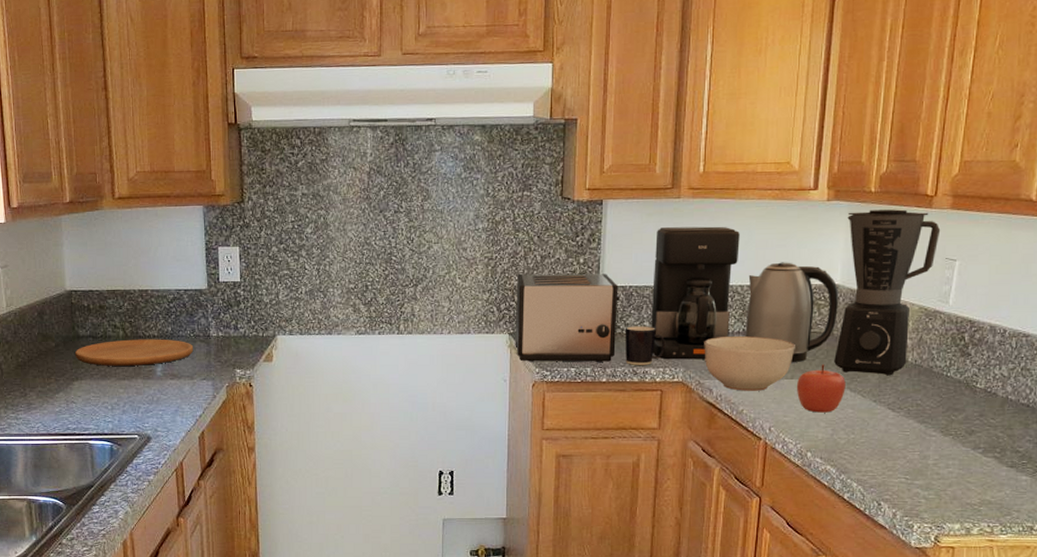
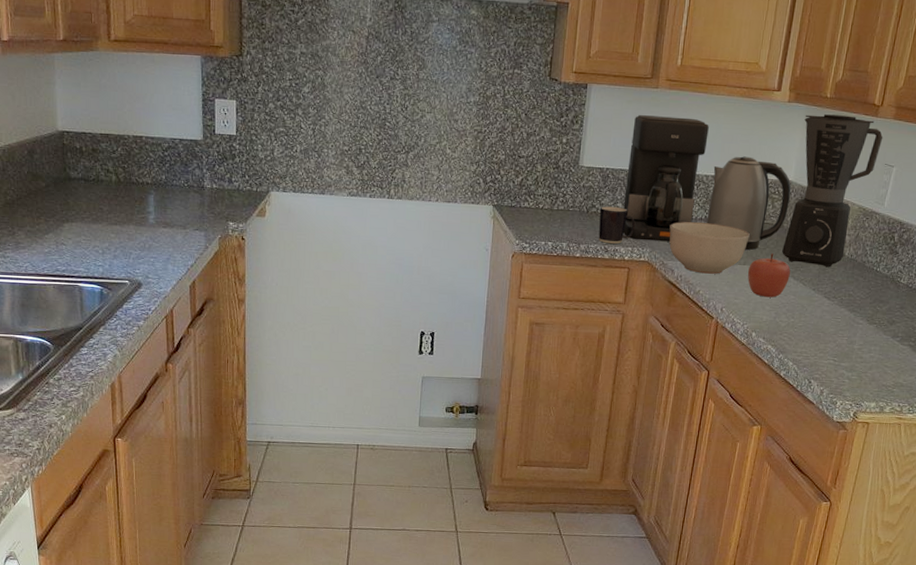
cutting board: present [74,339,194,366] -> none [65,185,187,212]
toaster: present [515,273,620,362] -> none [498,148,597,238]

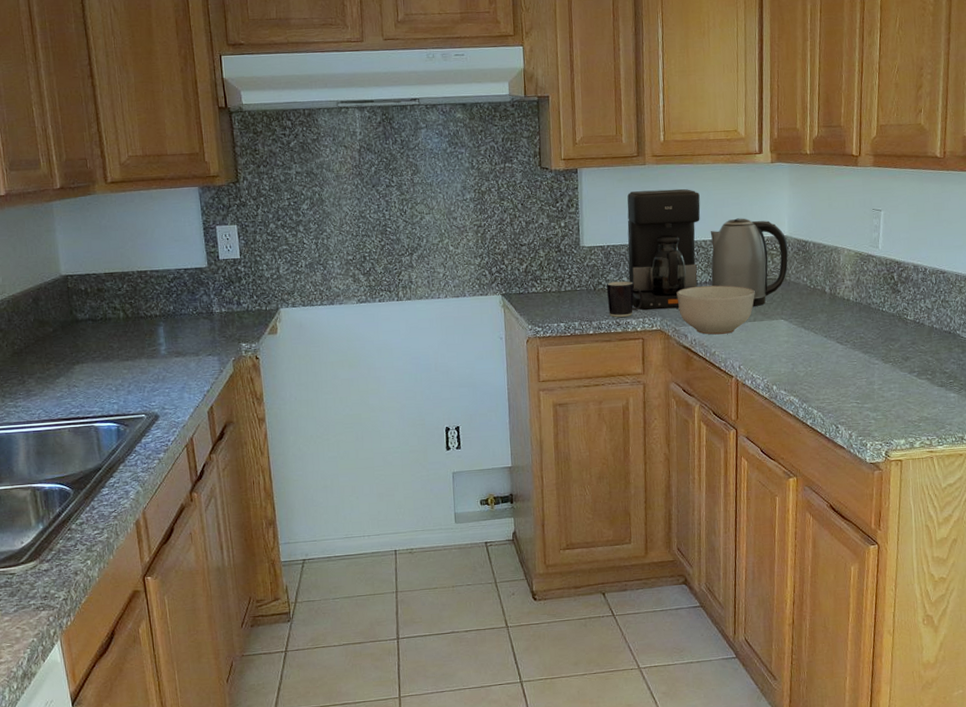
fruit: present [748,253,791,298] -> none [759,307,801,350]
blender: present [782,114,883,268] -> none [788,168,867,314]

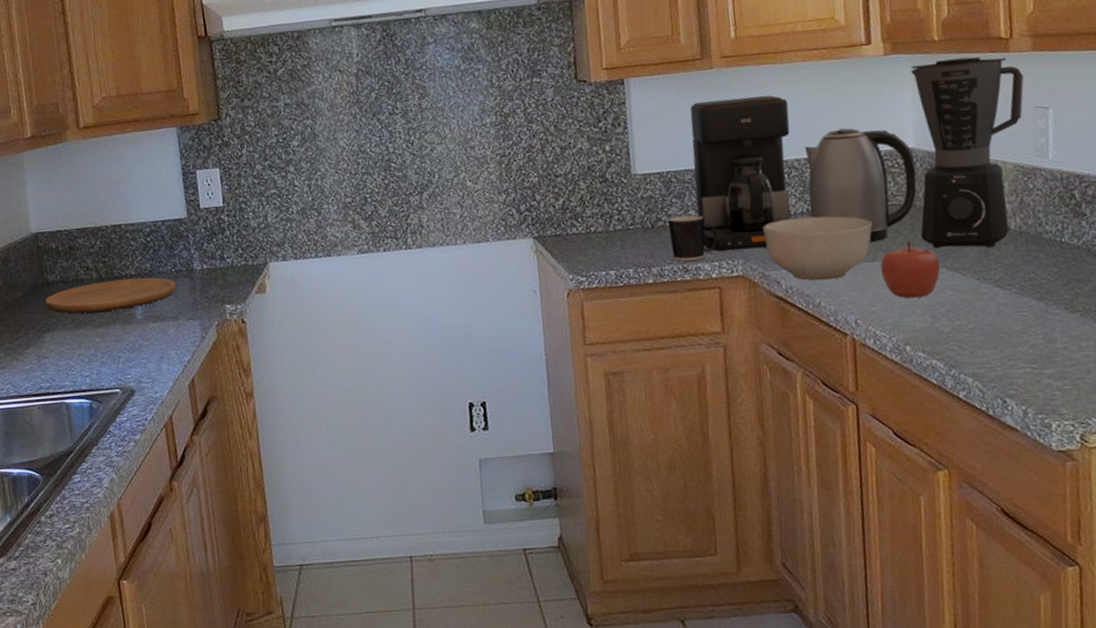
cutting board: none [74,318,197,348] -> present [44,277,177,314]
fruit: none [759,307,801,350] -> present [880,241,941,299]
blender: none [788,168,867,314] -> present [910,56,1025,249]

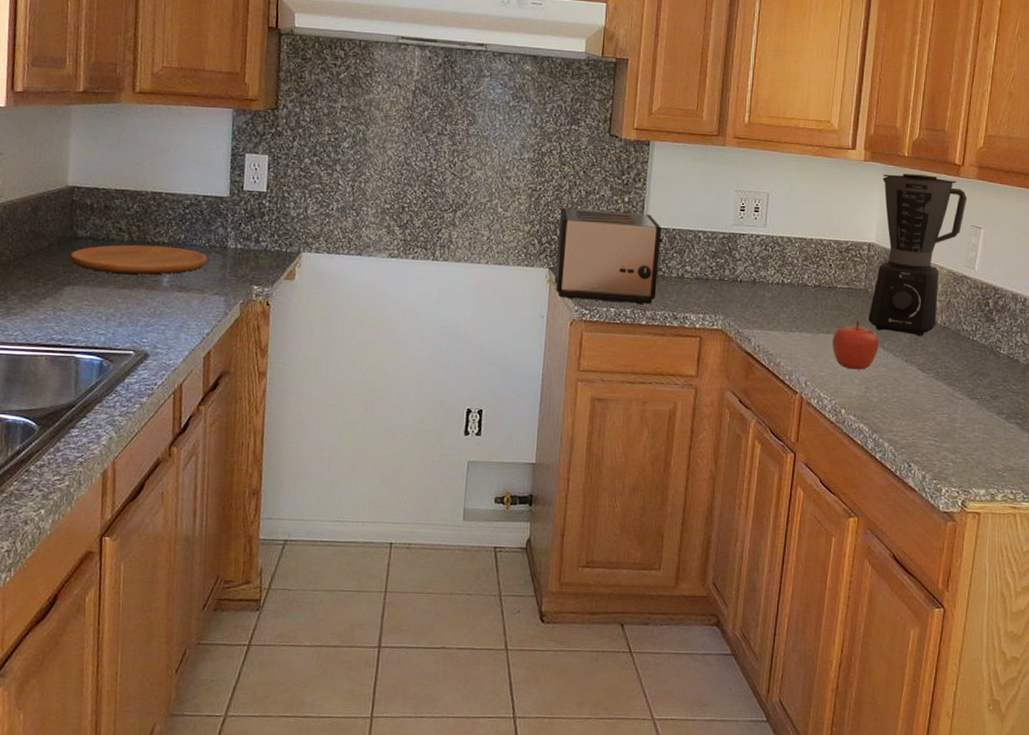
toaster: none [535,160,659,268] -> present [554,207,663,304]
mug: present [667,214,718,262] -> none [666,269,706,311]
coffee maker: present [690,95,791,252] -> none [692,173,781,308]
bowl: present [762,215,873,281] -> none [743,286,832,344]
kettle: present [804,128,917,242] -> none [784,217,874,317]

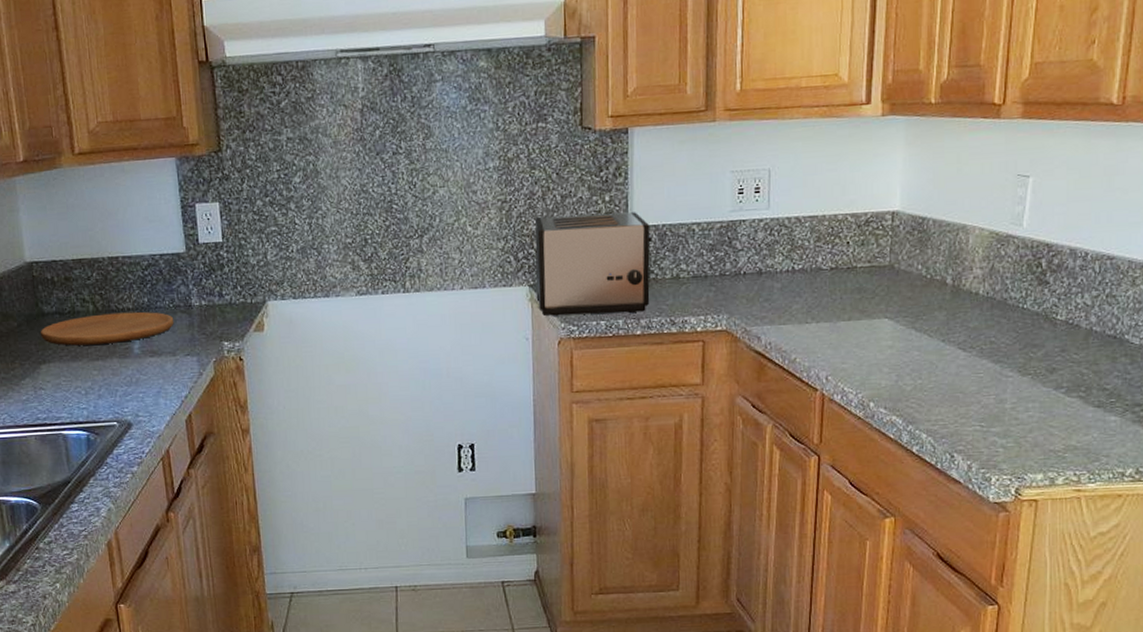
fruit: present [833,321,879,370] -> none [855,302,910,357]
blender: present [868,174,968,337] -> none [896,121,1011,312]

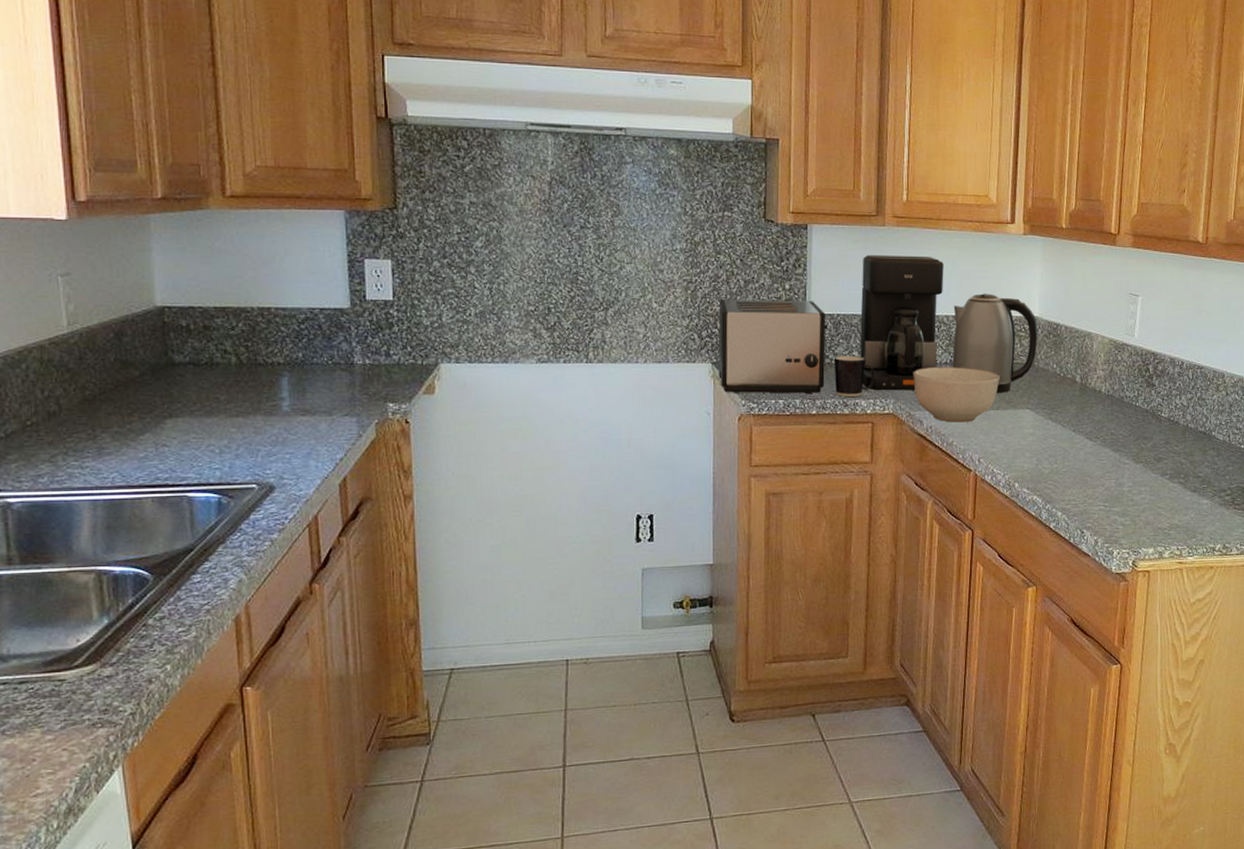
cutting board: present [40,311,174,346] -> none [167,367,332,400]
mug: none [659,269,705,315] -> present [833,356,874,398]
coffee maker: none [688,151,785,306] -> present [860,255,944,391]
bowl: none [749,274,852,337] -> present [913,366,1000,422]
kettle: none [794,188,899,301] -> present [952,293,1038,393]

